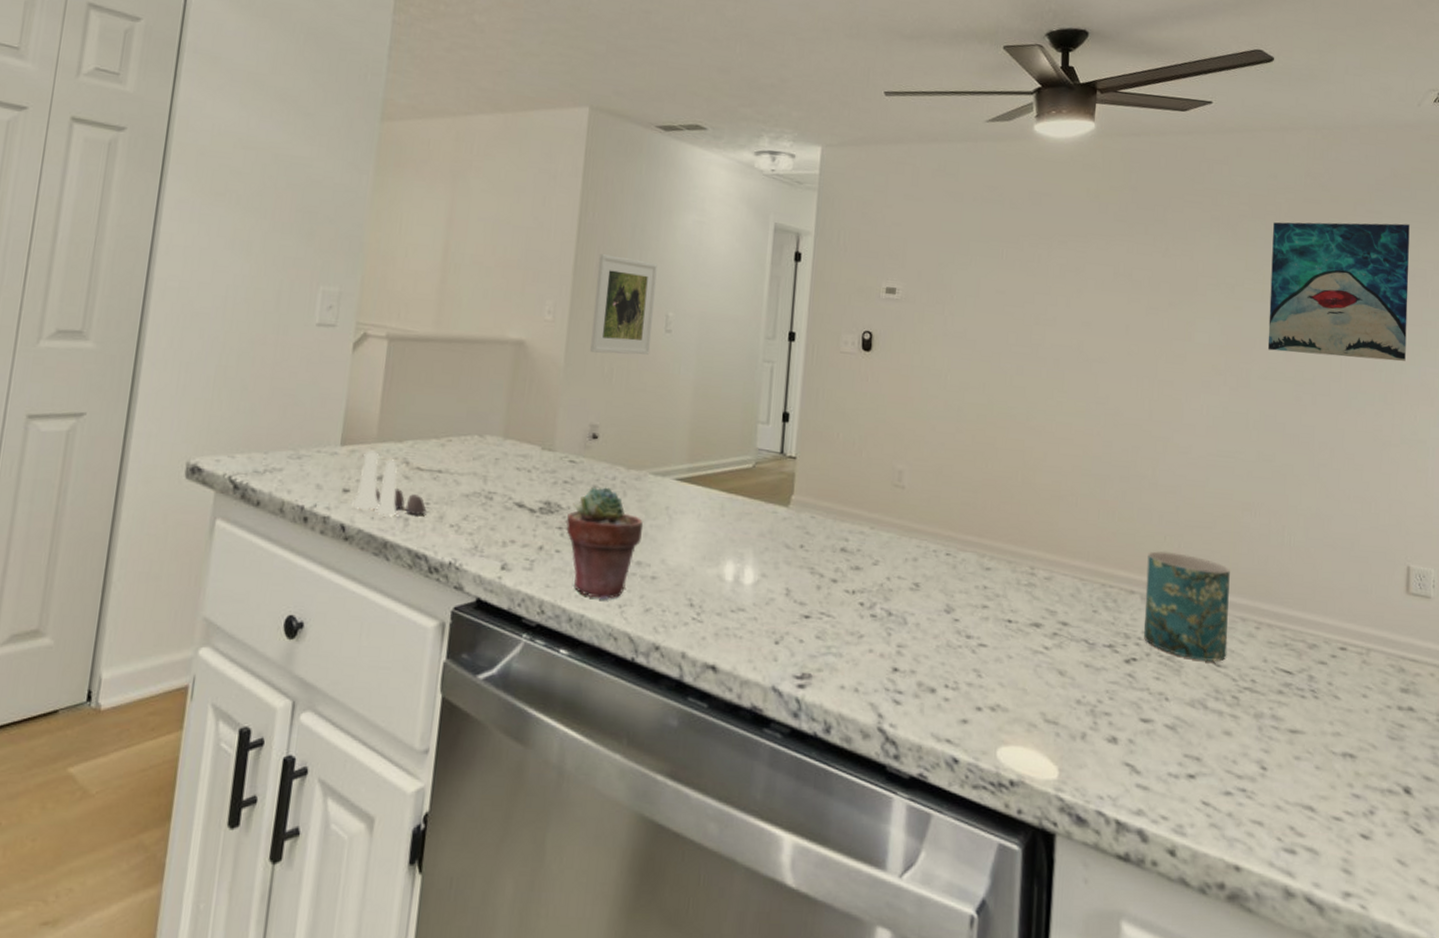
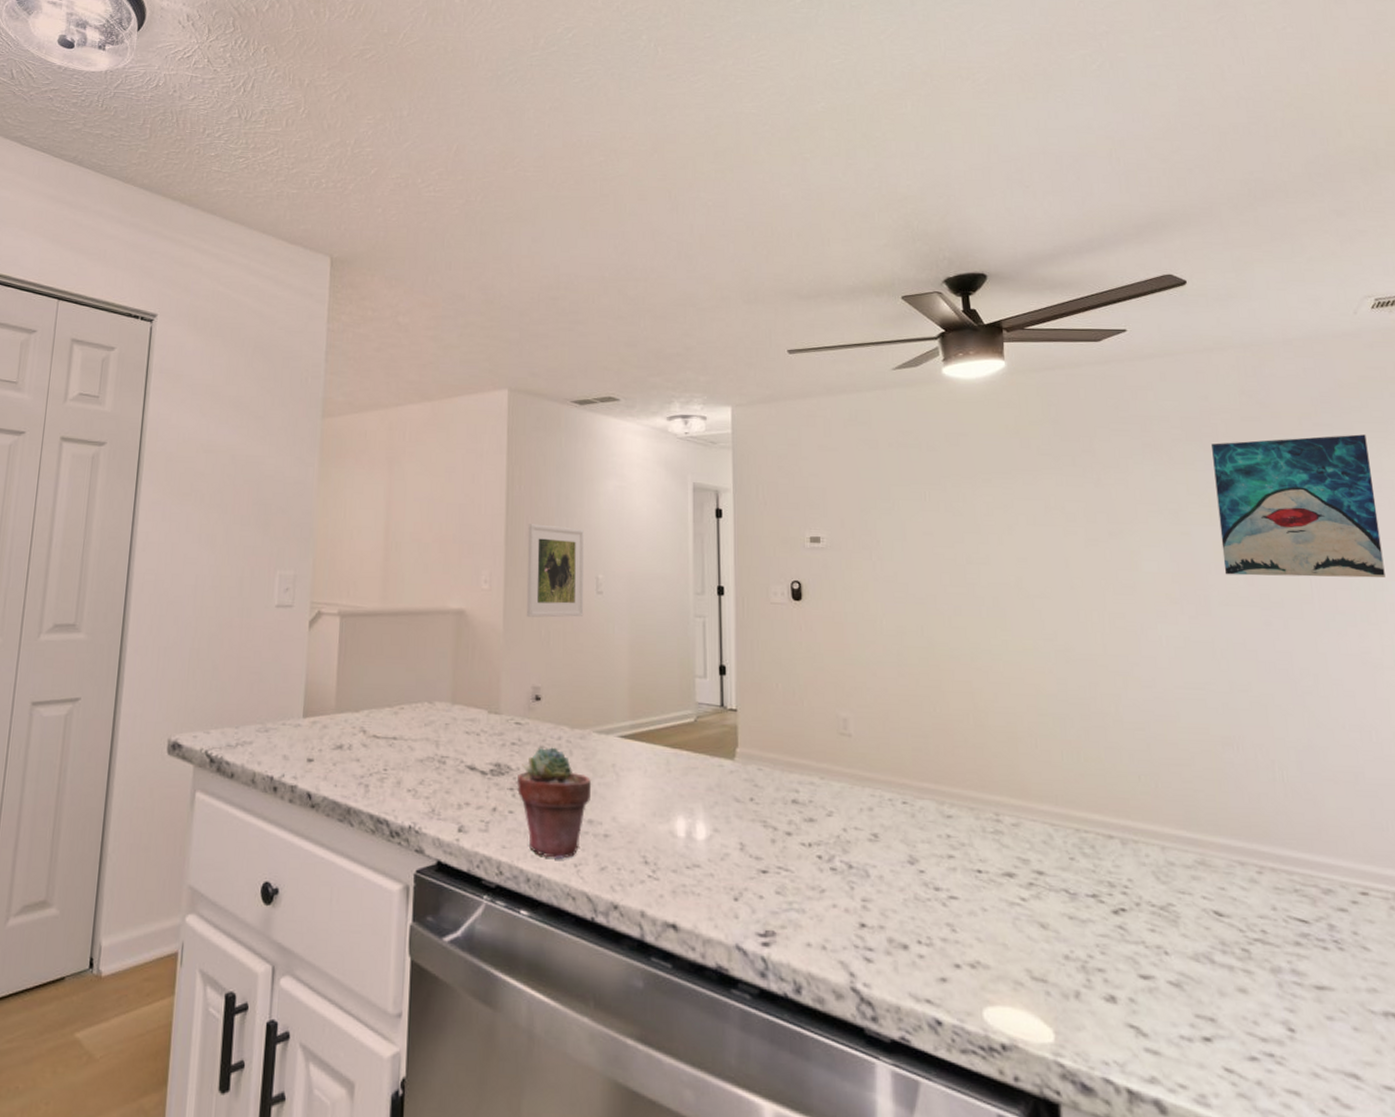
salt and pepper shaker set: present [352,450,427,517] -> none [316,721,385,784]
mug: present [1144,550,1230,663] -> none [1122,791,1229,912]

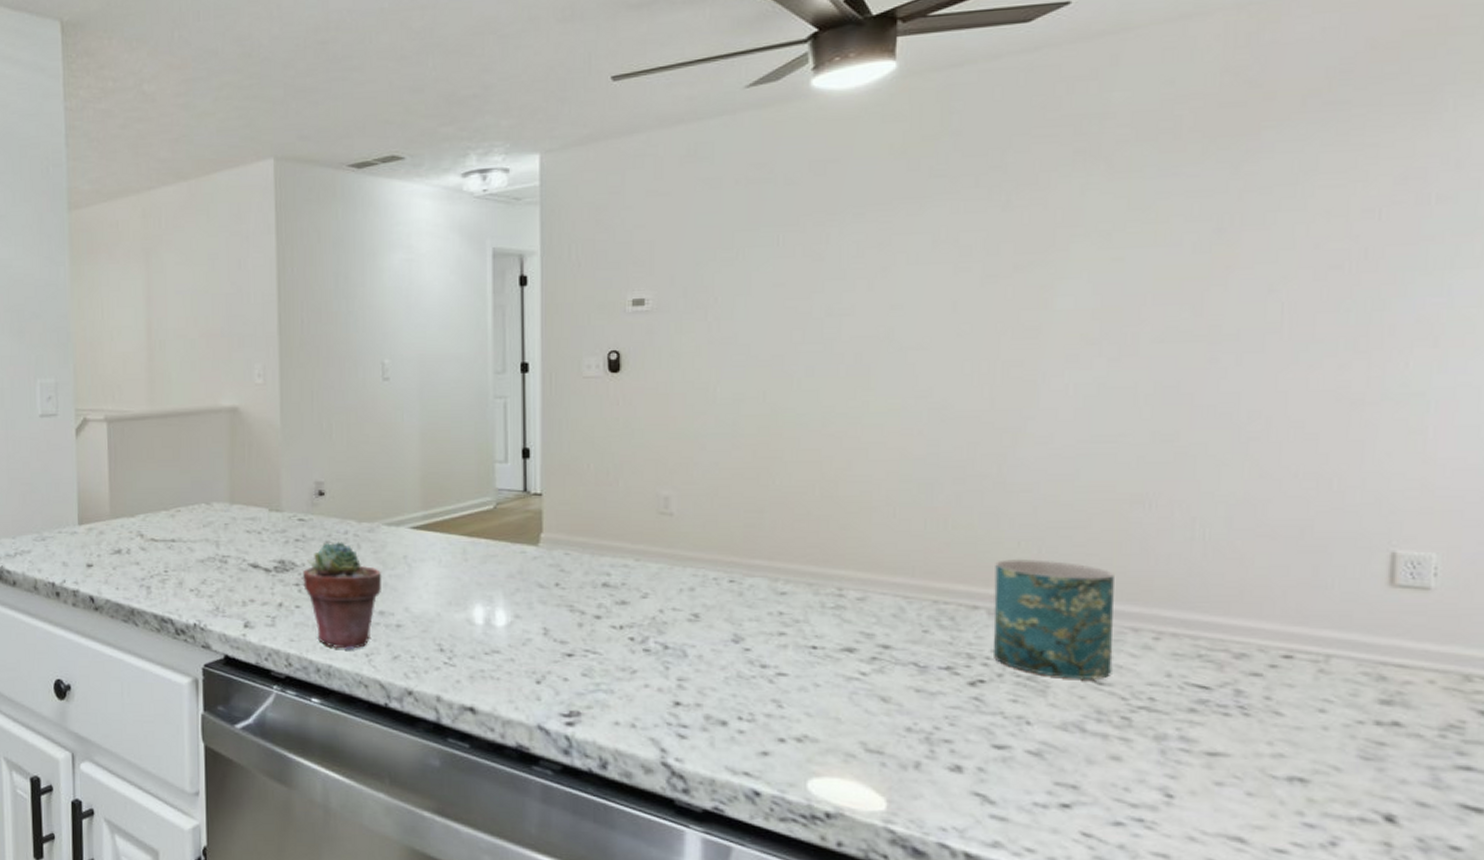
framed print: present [526,524,584,618] -> none [303,309,369,410]
mug: none [1122,791,1229,912] -> present [993,558,1114,680]
wall art: present [1212,434,1385,578] -> none [1164,110,1399,306]

